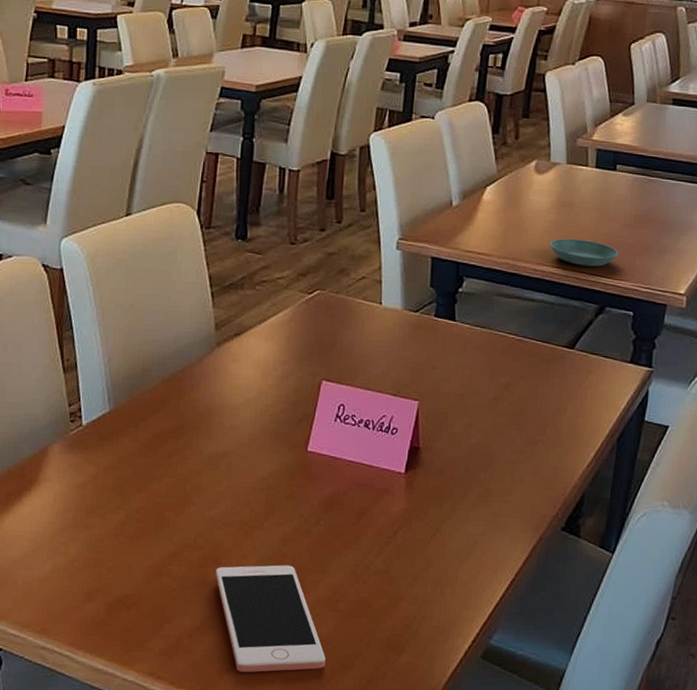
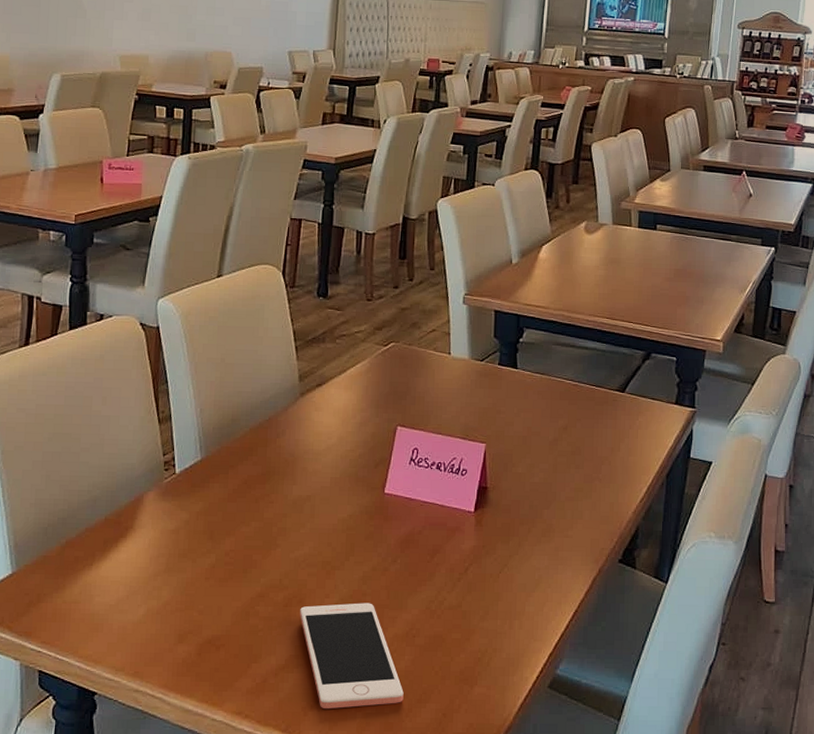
saucer: present [549,238,619,267] -> none [599,291,662,317]

